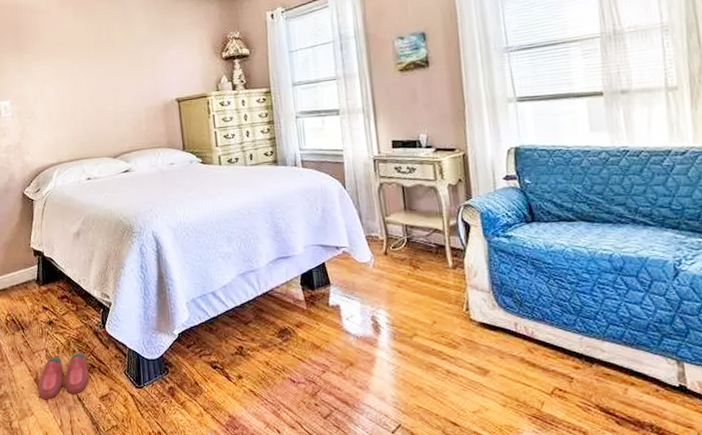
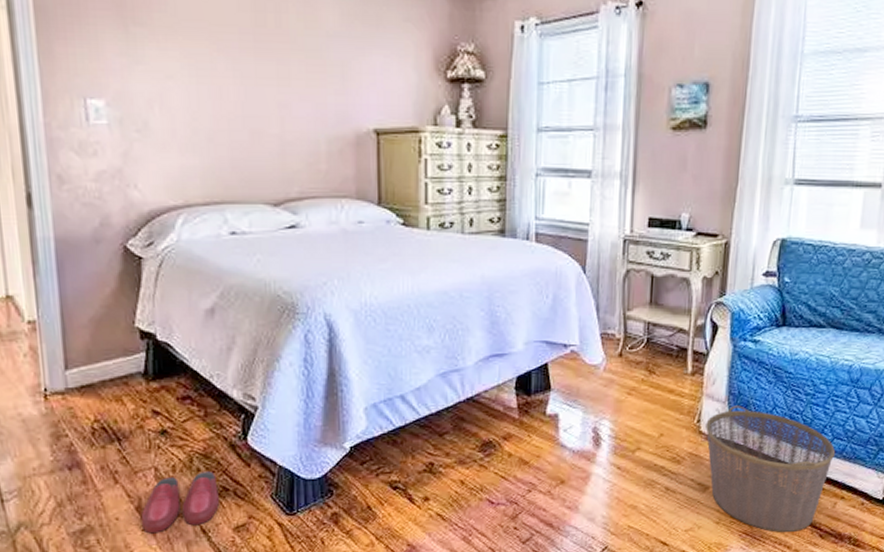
basket: none [475,294,615,417] -> present [705,405,836,532]

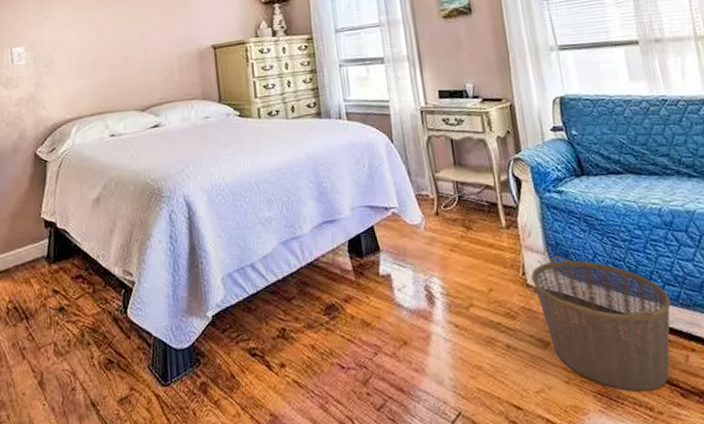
slippers: present [140,471,219,534] -> none [42,344,106,408]

